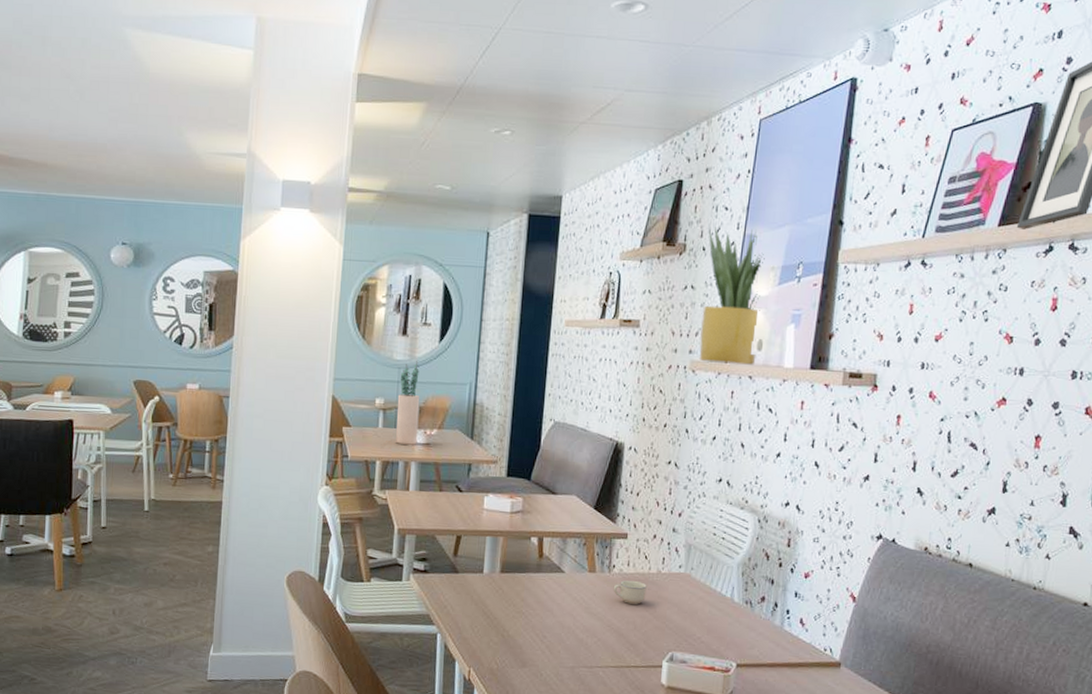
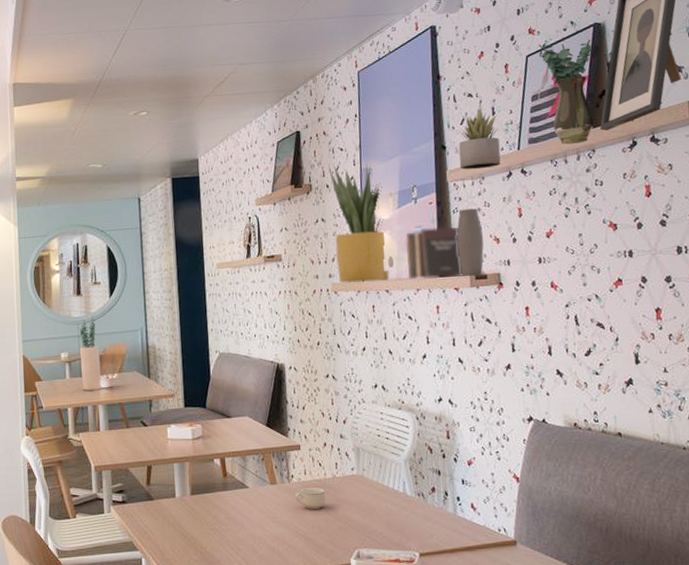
books: none [775,312,841,372] -> present [405,227,463,280]
vase: none [834,296,867,375] -> present [456,208,484,277]
succulent plant: none [855,182,906,254] -> present [459,107,501,170]
vase: none [966,117,1027,240] -> present [539,39,594,145]

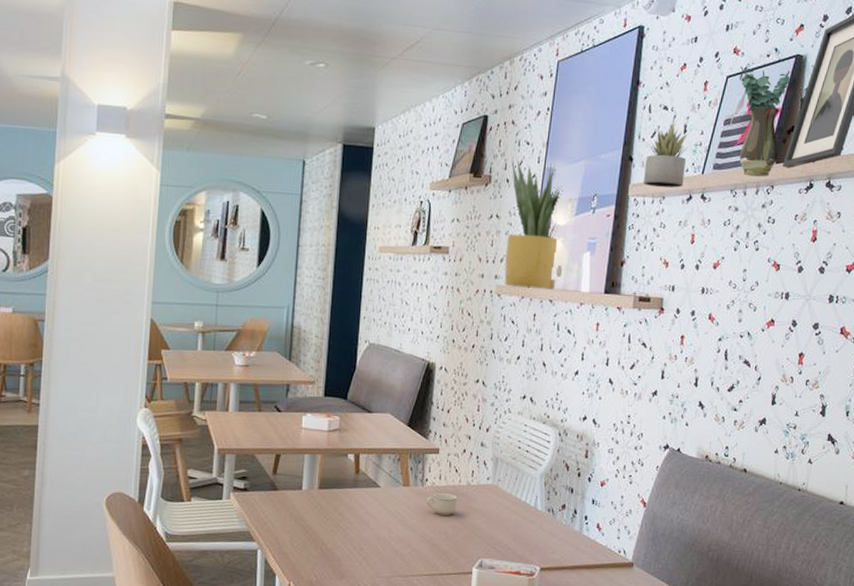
vase: present [79,316,102,392] -> none [215,285,239,368]
books: present [405,227,463,280] -> none [573,241,631,296]
vase: present [456,208,484,277] -> none [626,227,654,299]

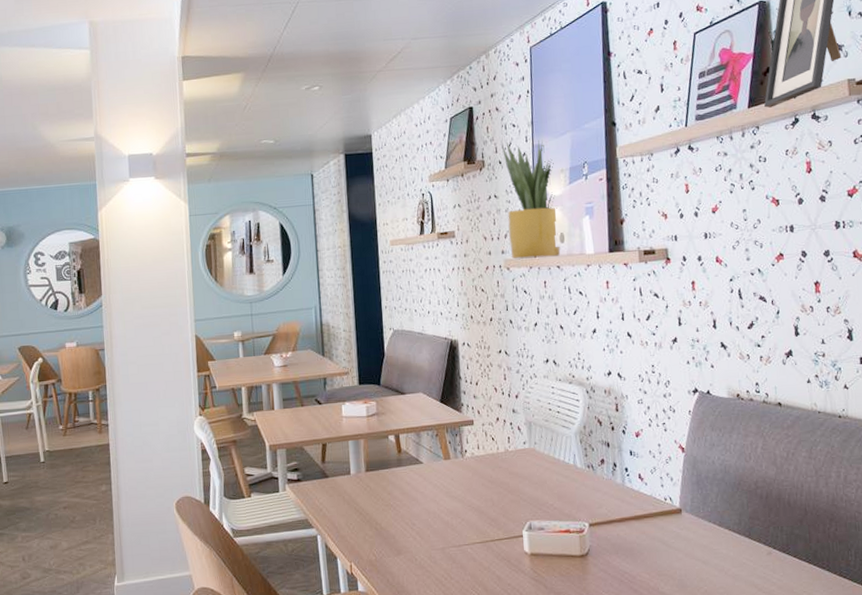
cup: present [426,492,457,515] -> none [468,461,499,483]
succulent plant: present [644,123,688,188] -> none [628,84,669,146]
vase: present [739,66,791,177] -> none [706,17,758,122]

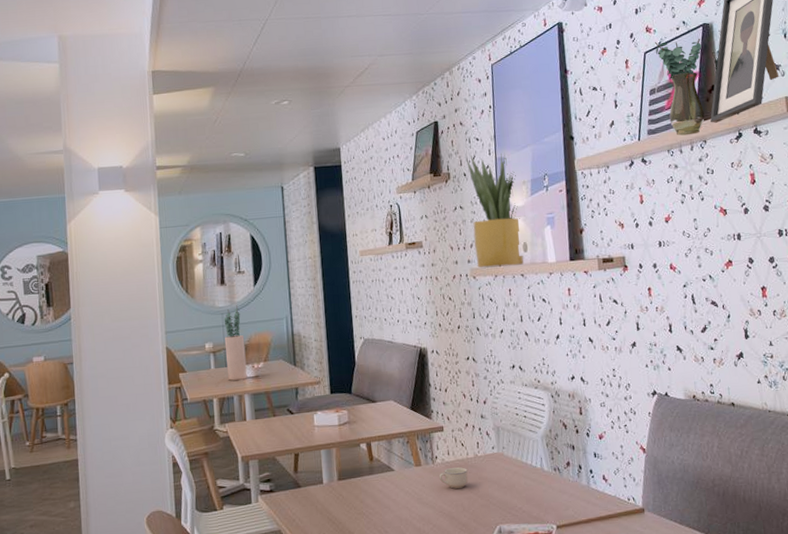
vase: none [252,294,276,370] -> present [224,305,248,381]
cup: none [468,461,499,483] -> present [438,467,469,489]
vase: none [706,17,758,122] -> present [655,38,705,136]

